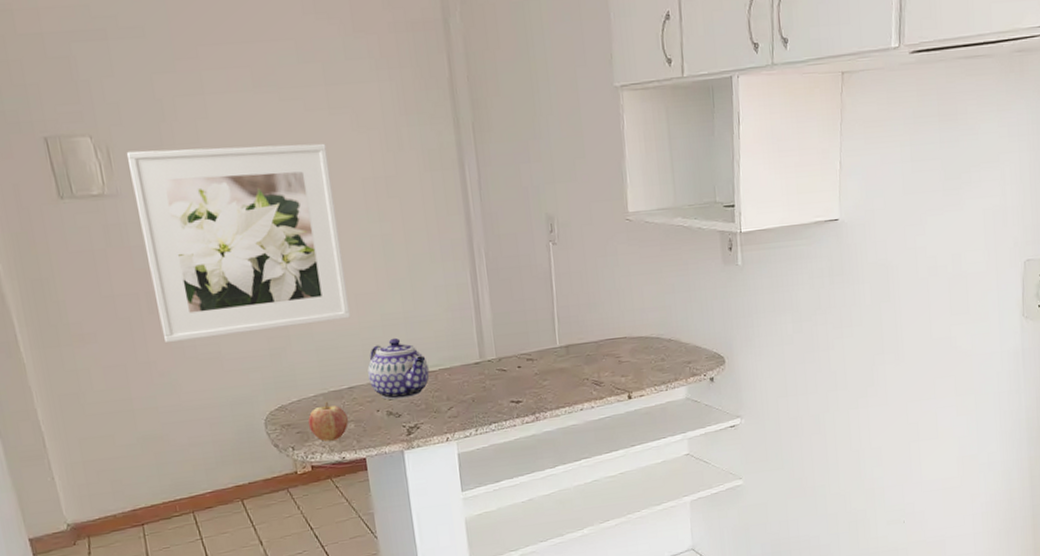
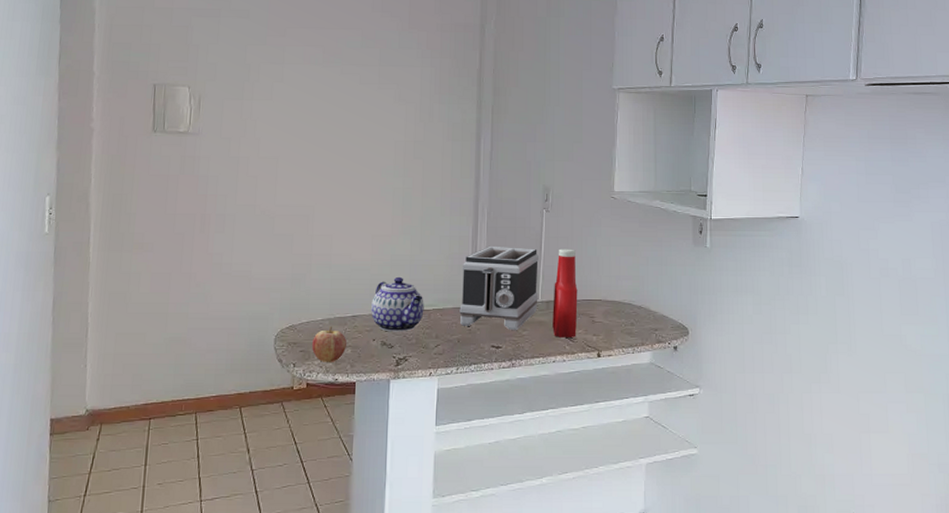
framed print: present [126,143,350,343] -> none [207,101,371,259]
toaster: none [464,288,556,384] -> present [459,245,539,330]
ketchup bottle: none [571,284,603,384] -> present [552,248,578,337]

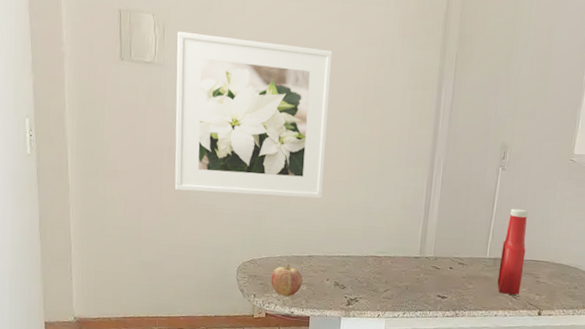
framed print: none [207,101,371,259] -> present [174,31,333,199]
teapot: present [371,276,424,332] -> none [326,222,376,275]
toaster: present [459,245,539,330] -> none [409,199,491,283]

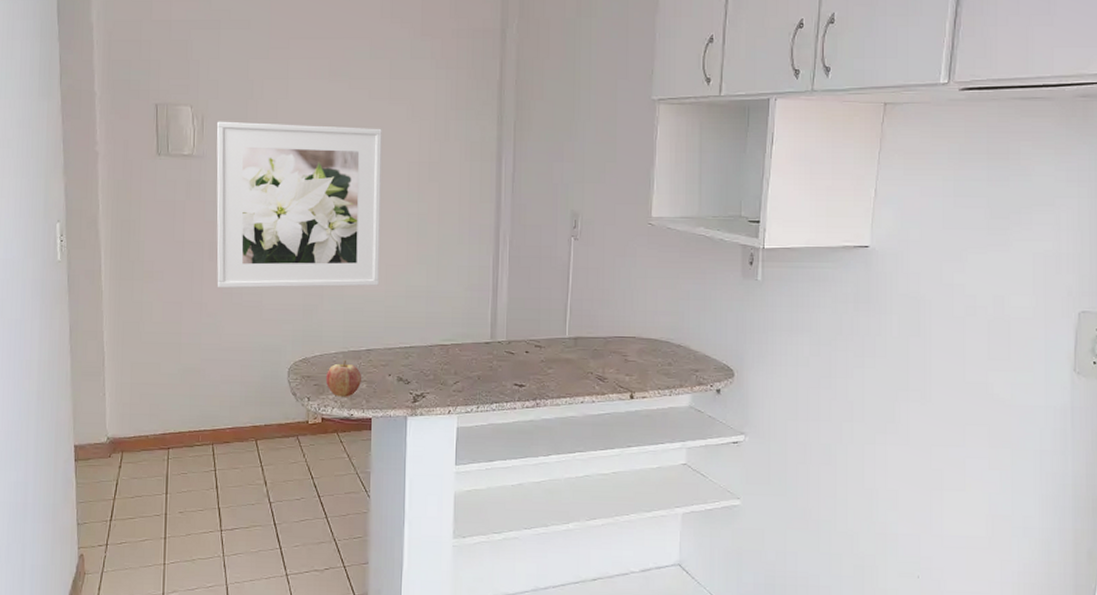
ketchup bottle: present [497,208,528,295] -> none [581,280,609,377]

